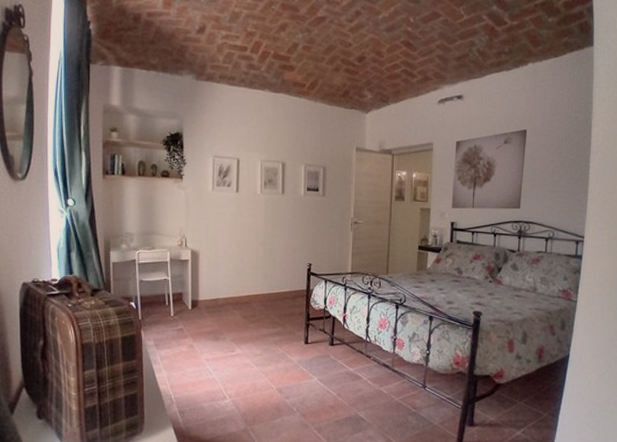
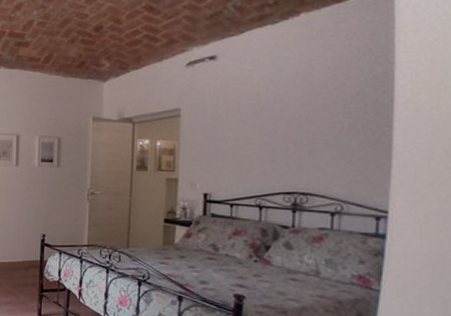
wall art: present [451,129,528,210] -> none [204,87,302,179]

